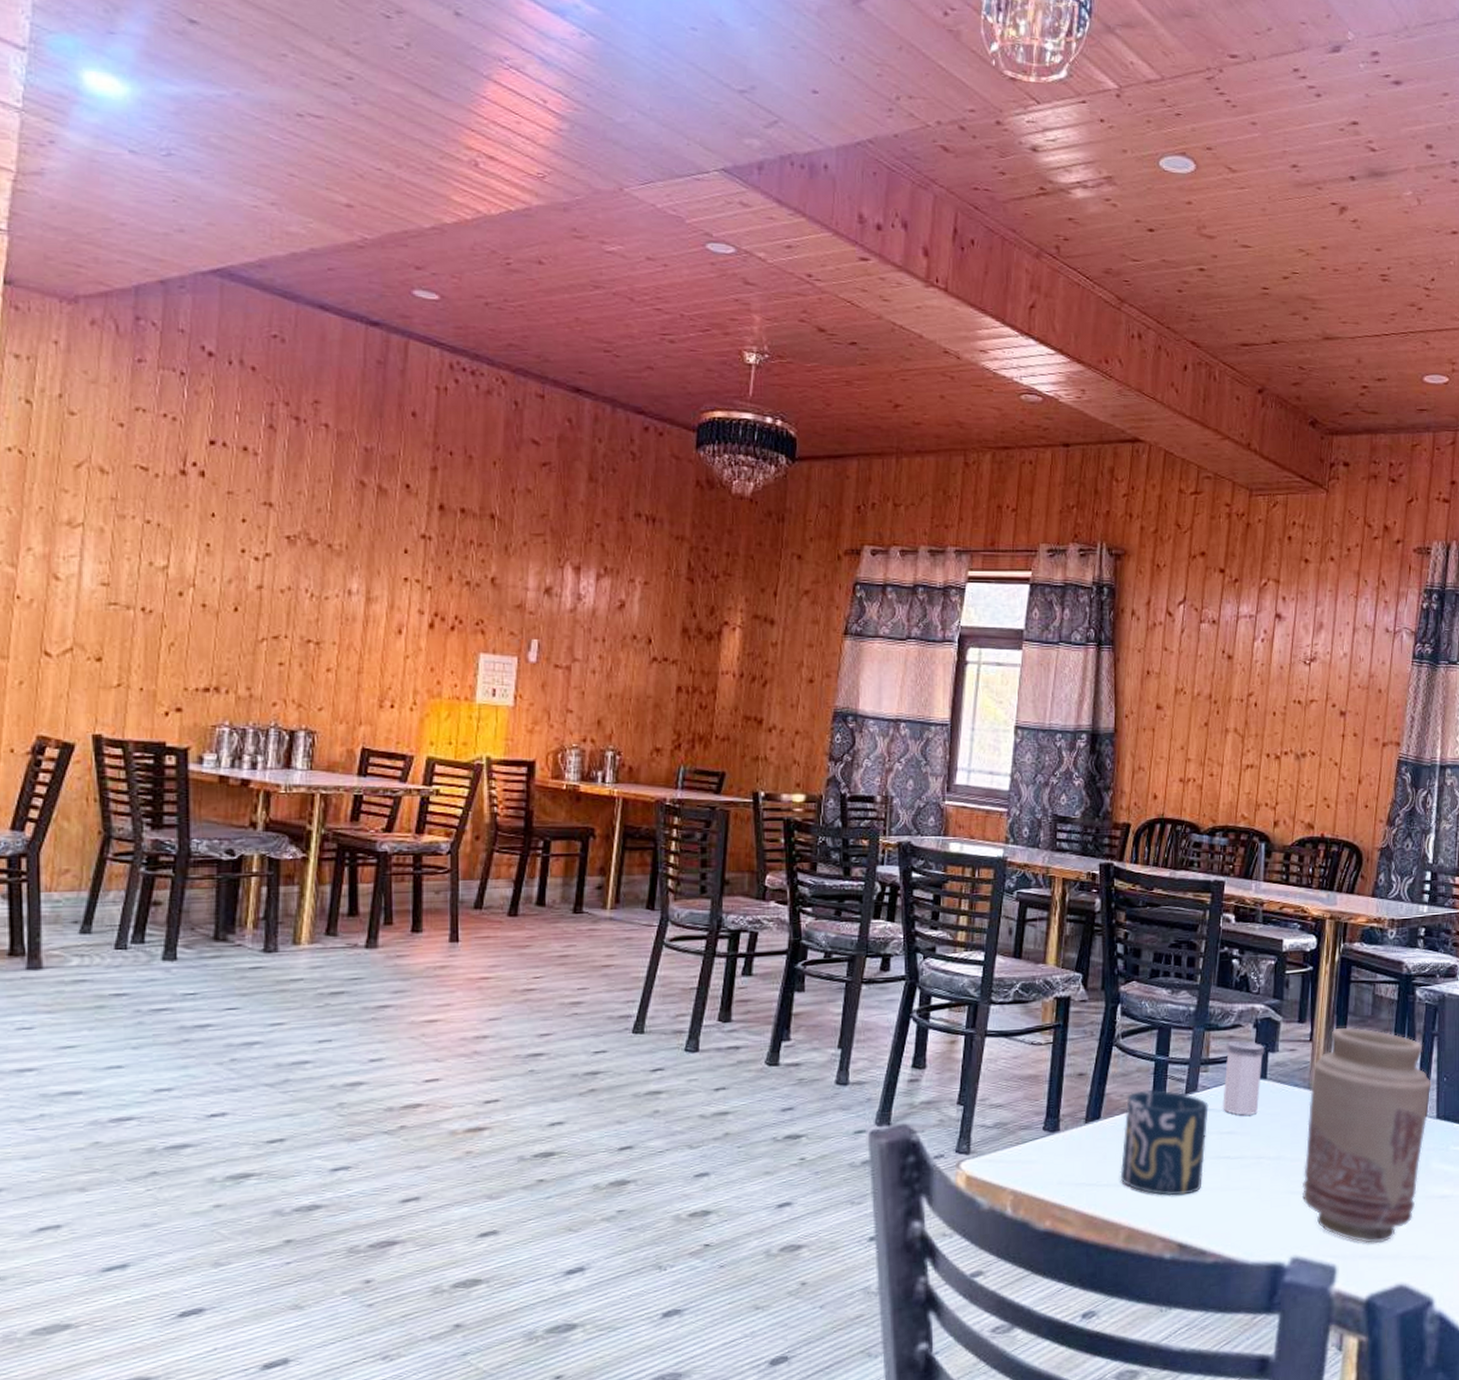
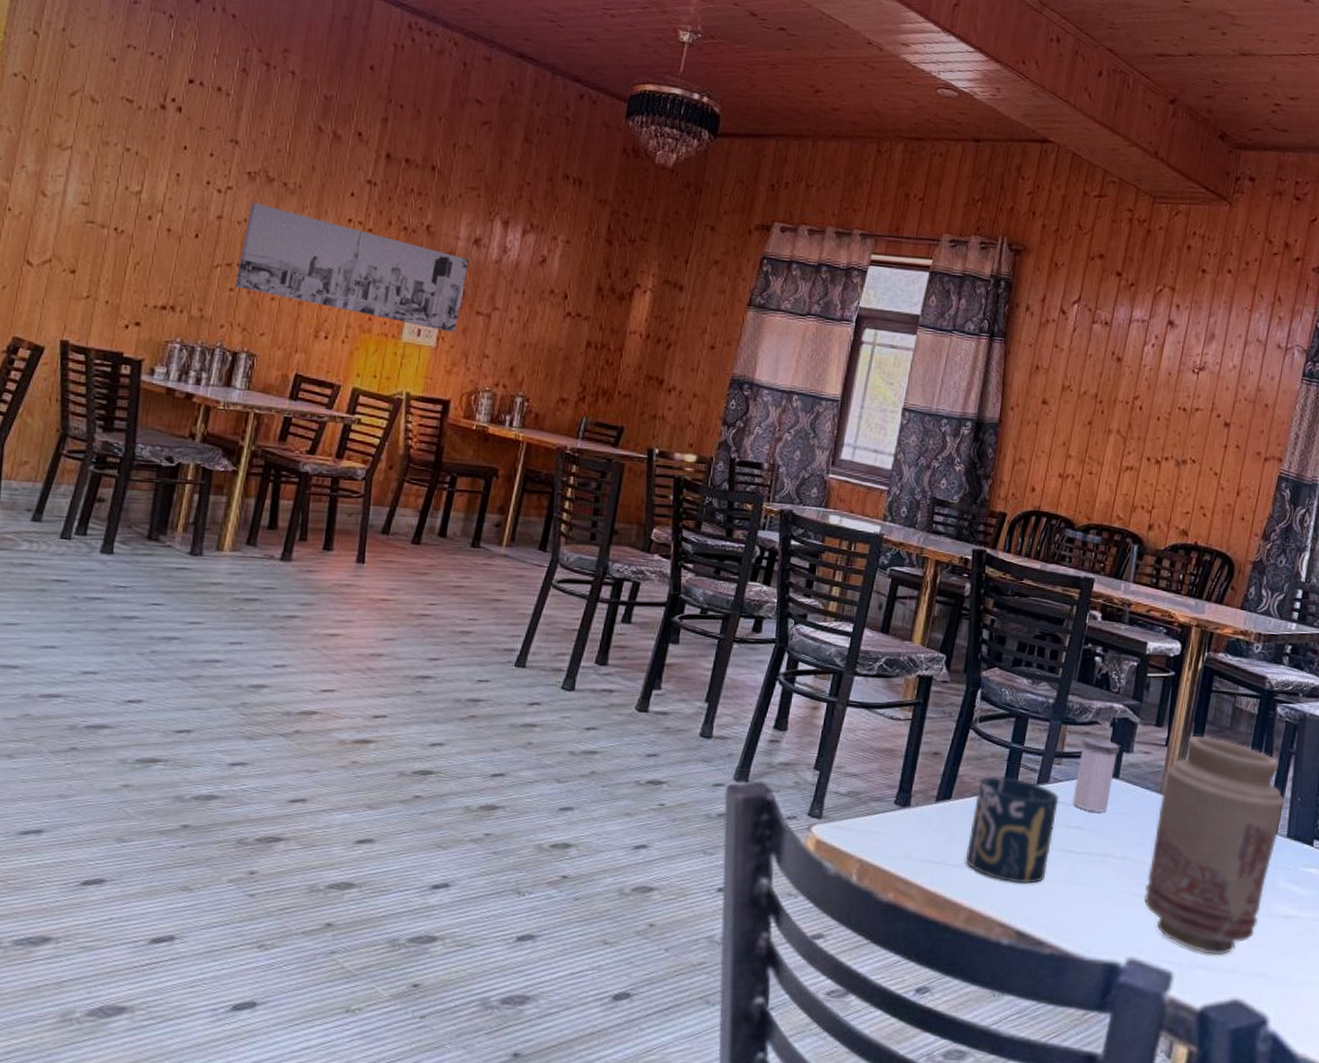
wall art: none [284,569,542,689] -> present [234,203,470,332]

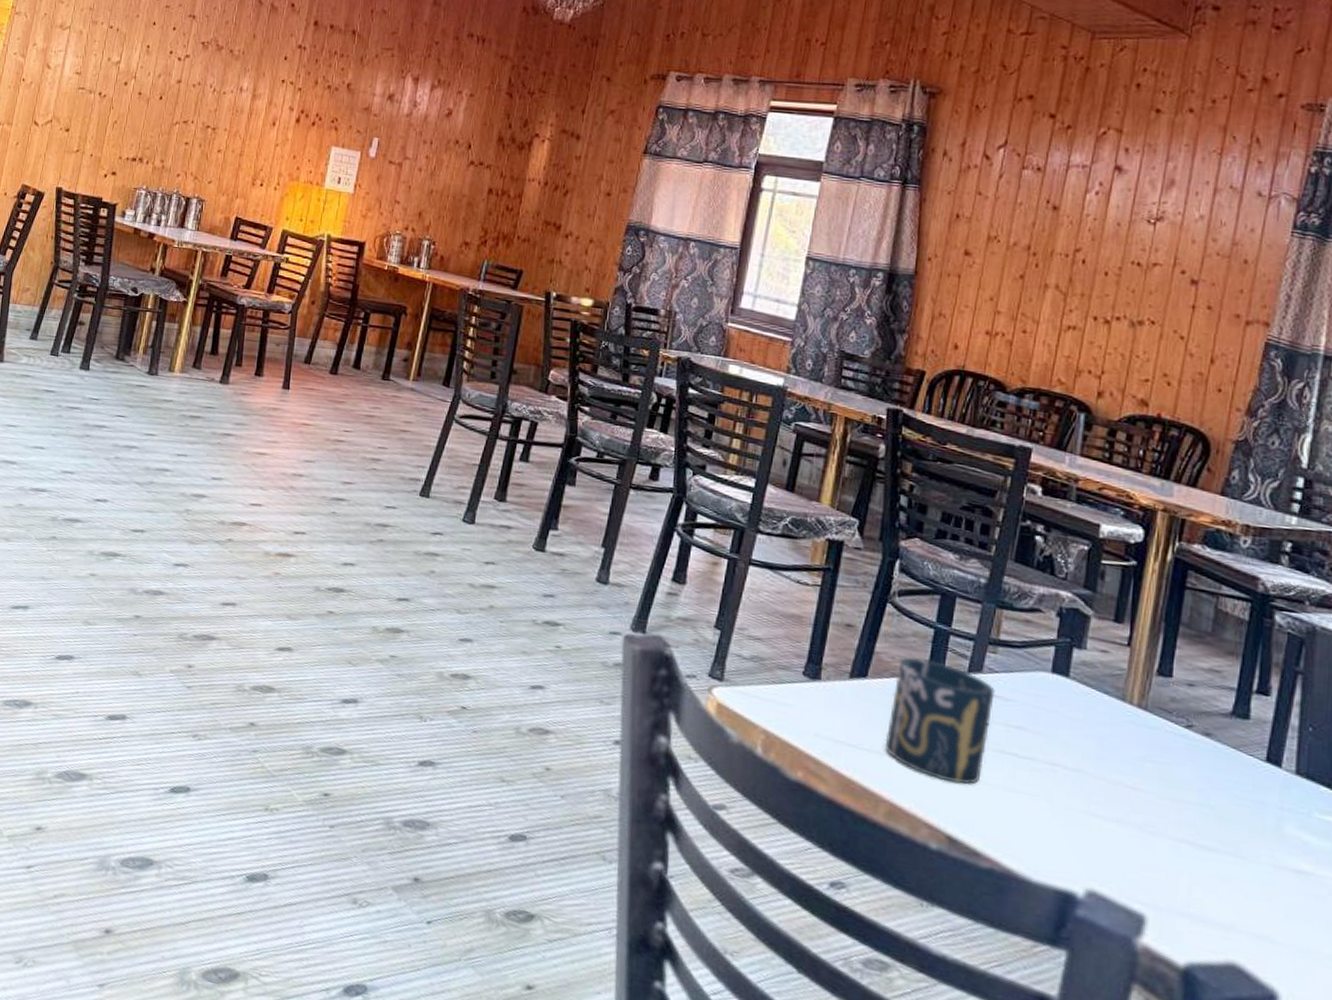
wall art: present [234,203,470,332] -> none [189,68,384,180]
salt shaker: present [1072,736,1120,812] -> none [1012,625,1070,714]
vase: present [1144,735,1286,956] -> none [1105,637,1292,906]

